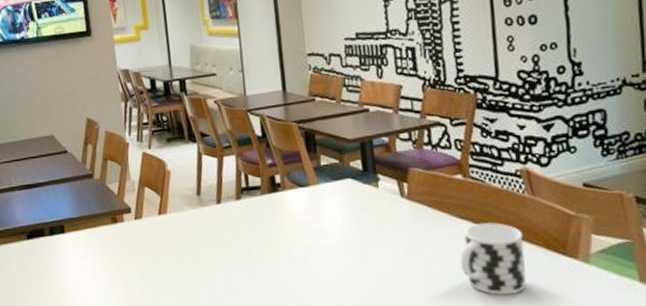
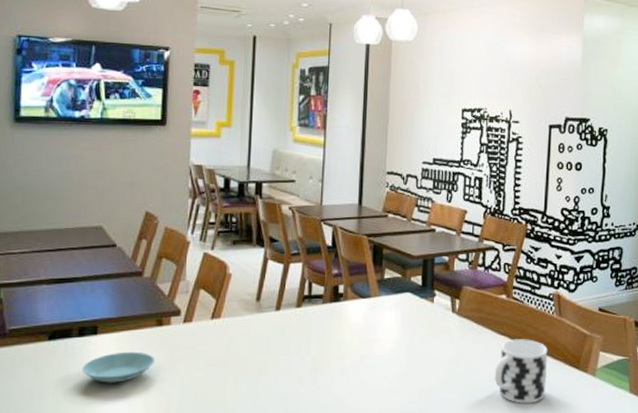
saucer: none [57,247,116,277] -> present [81,351,154,383]

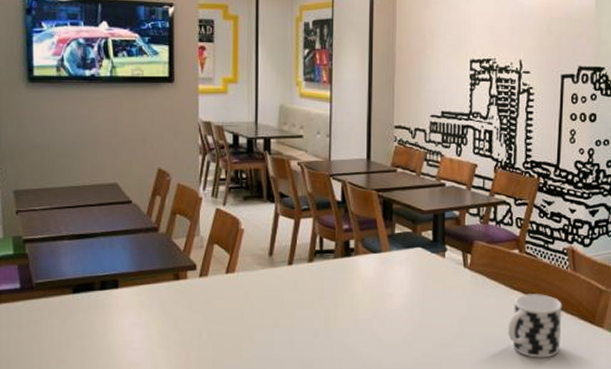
saucer: present [81,351,154,383] -> none [105,304,173,335]

